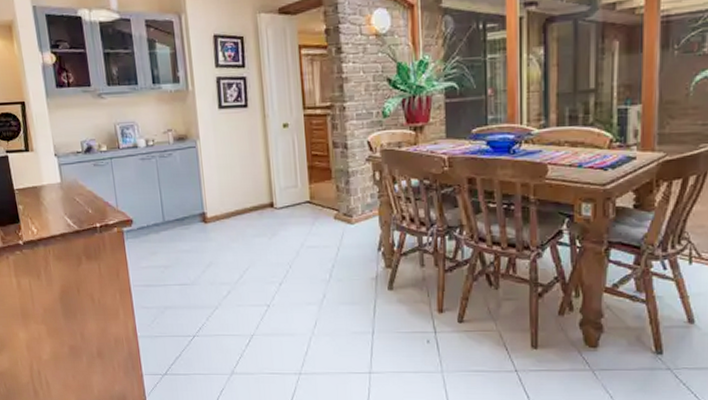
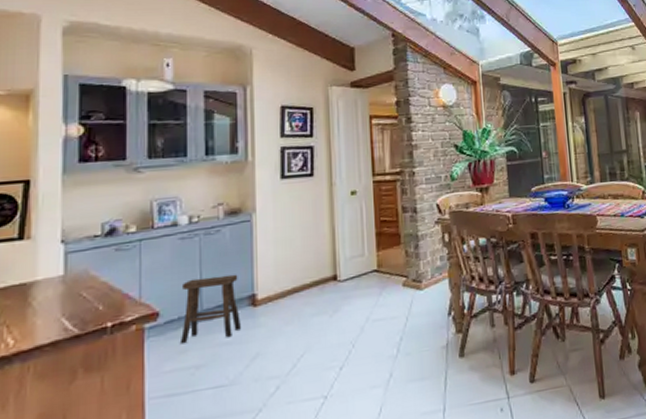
stool: none [147,194,196,247] -> present [179,274,241,345]

